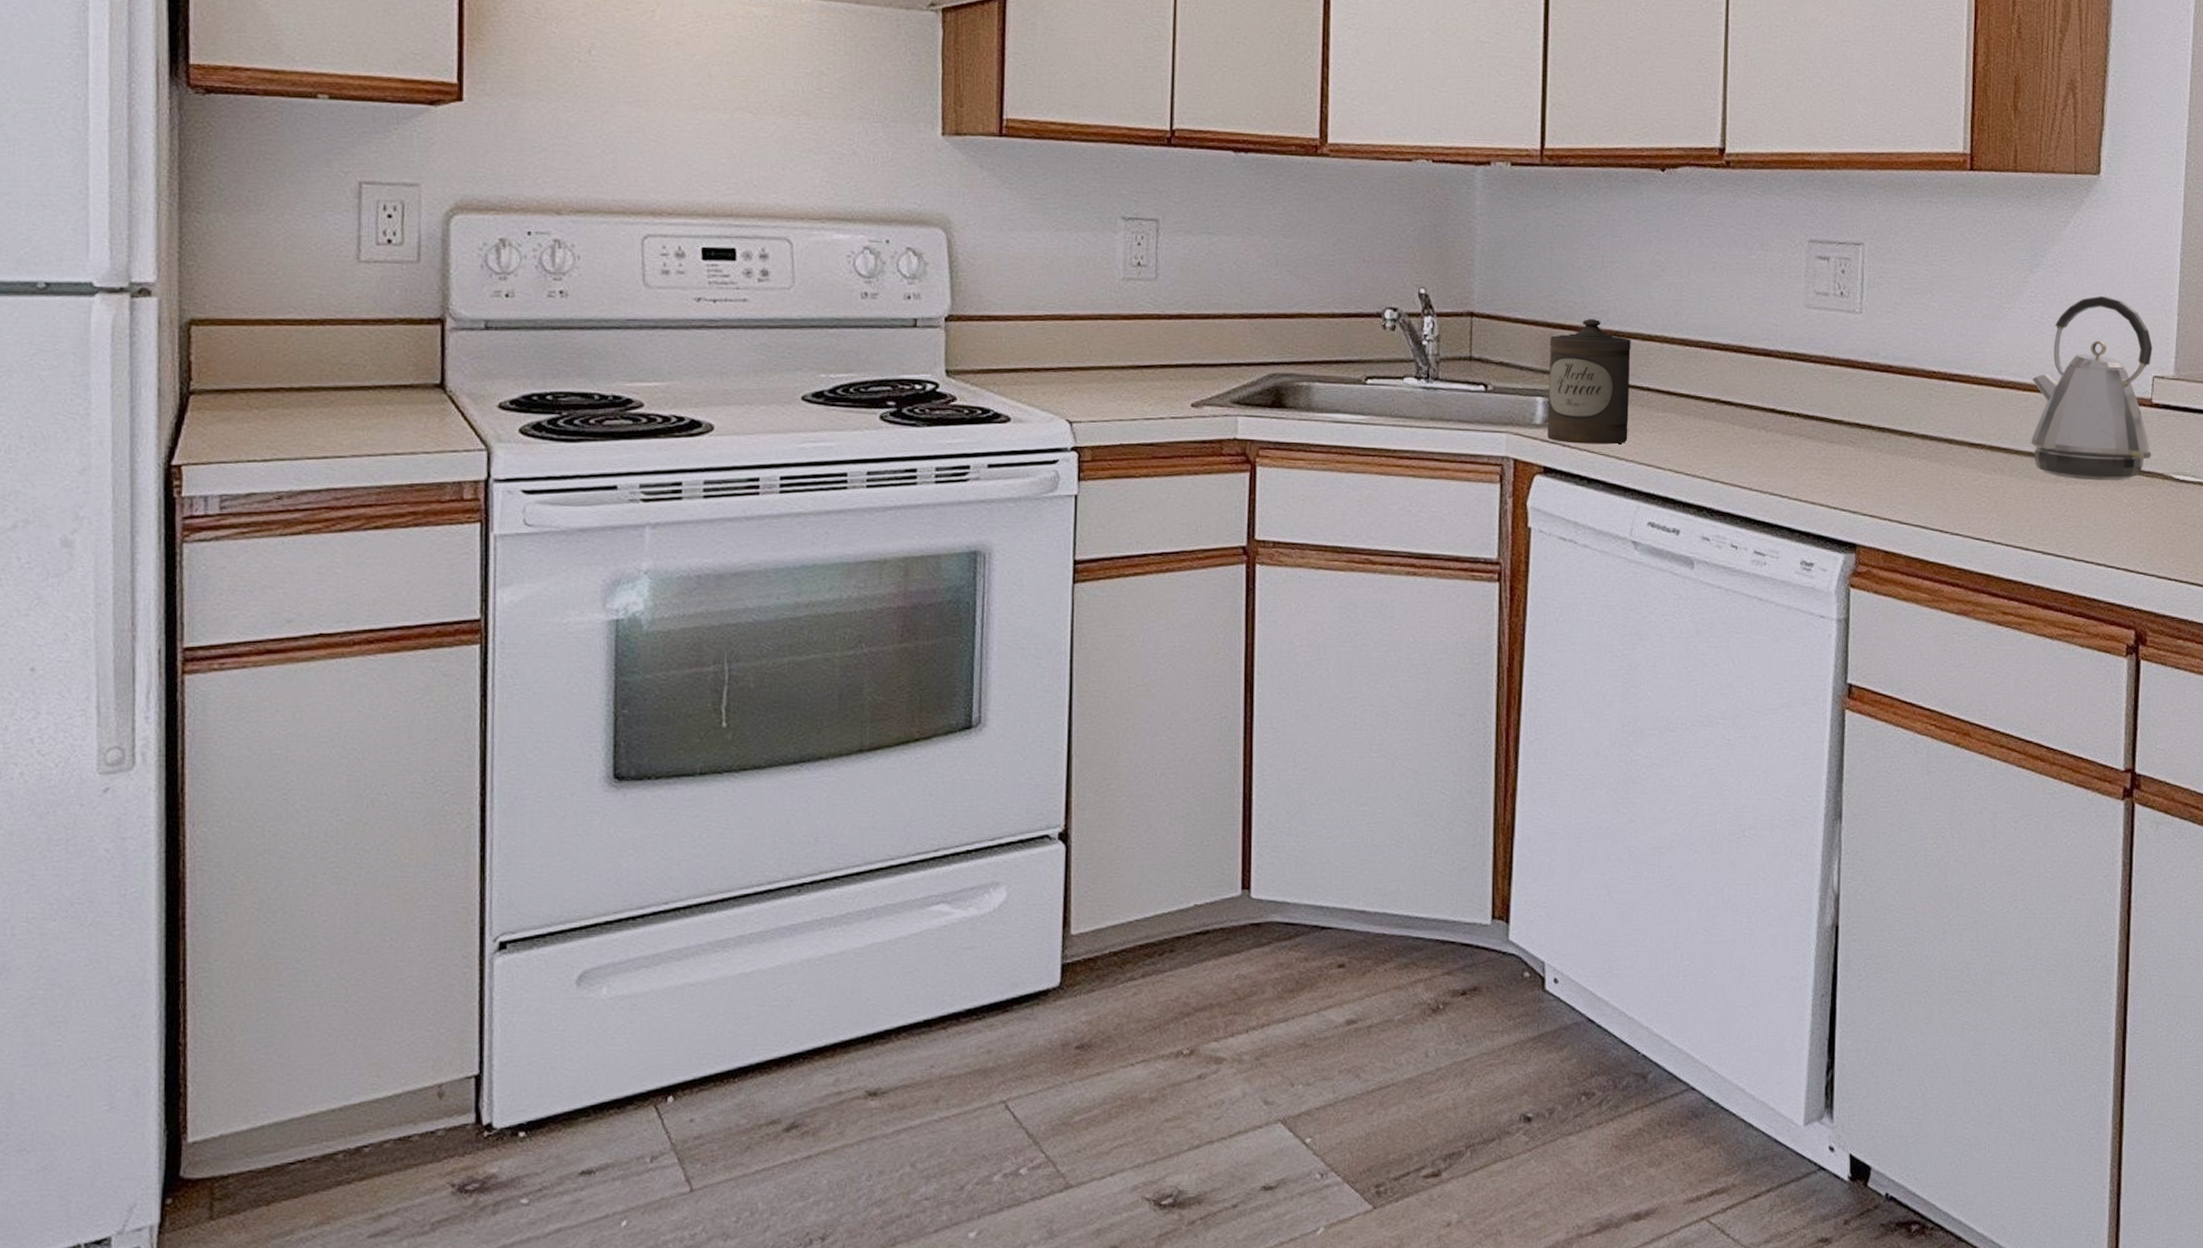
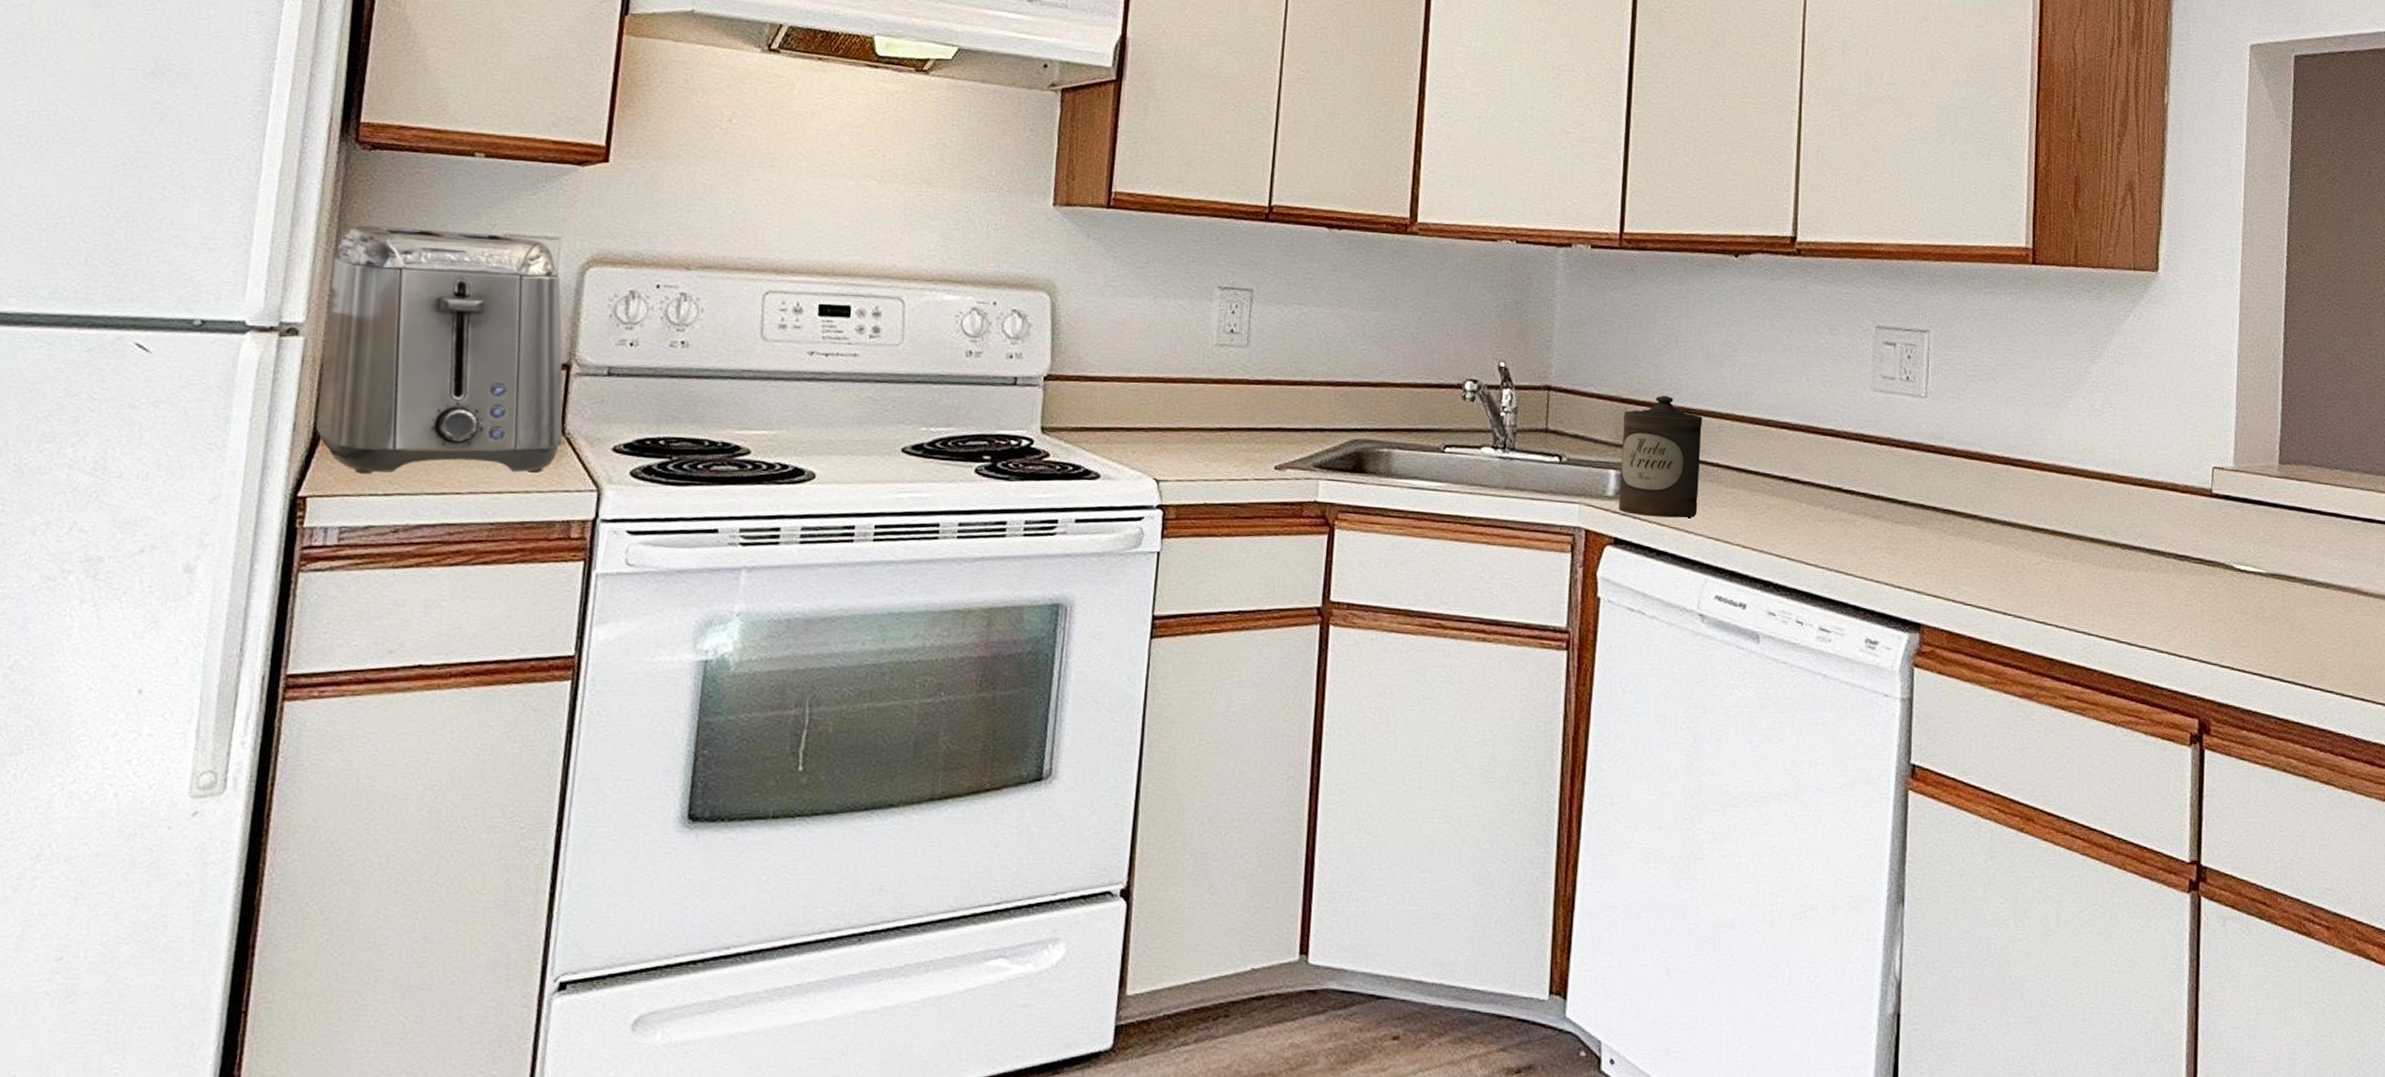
toaster: none [179,176,444,441] -> present [315,225,563,475]
kettle: present [2031,296,2153,481] -> none [2093,388,2213,569]

